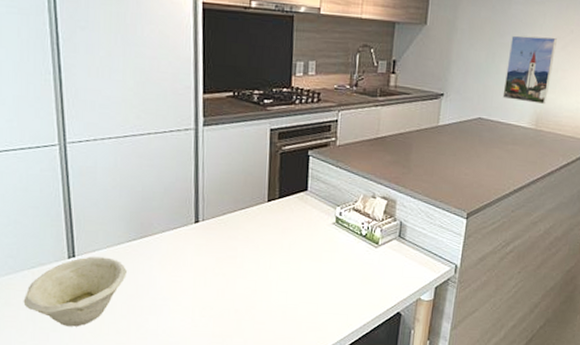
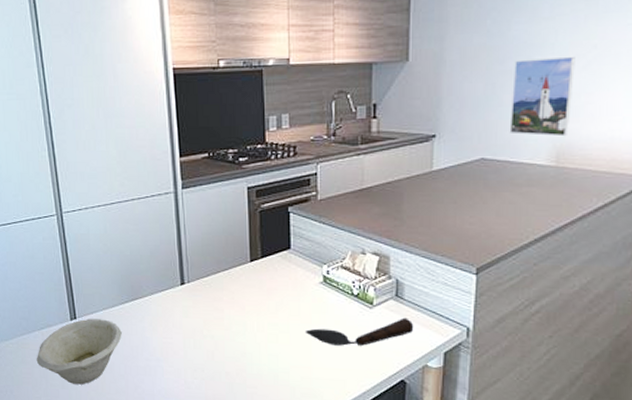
spoon: none [315,256,412,282] -> present [305,317,414,346]

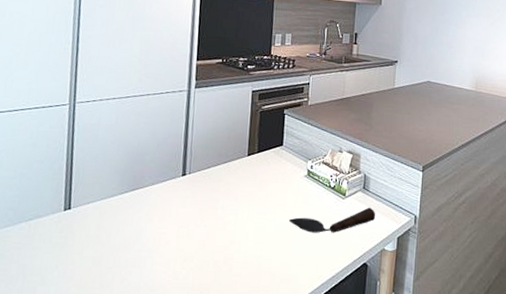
bowl: present [36,318,122,385] -> none [16,209,117,280]
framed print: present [509,57,575,137] -> none [446,13,487,70]

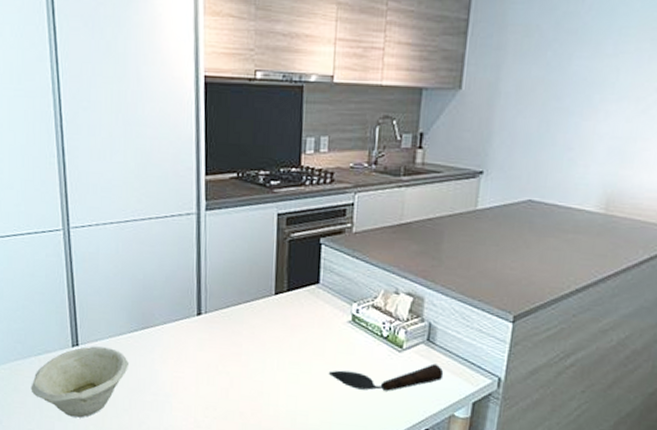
bowl: none [16,209,117,280] -> present [31,346,128,418]

